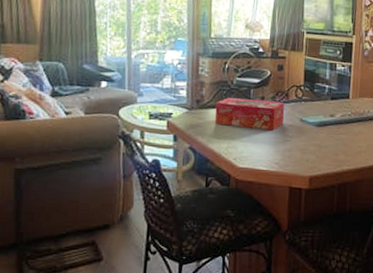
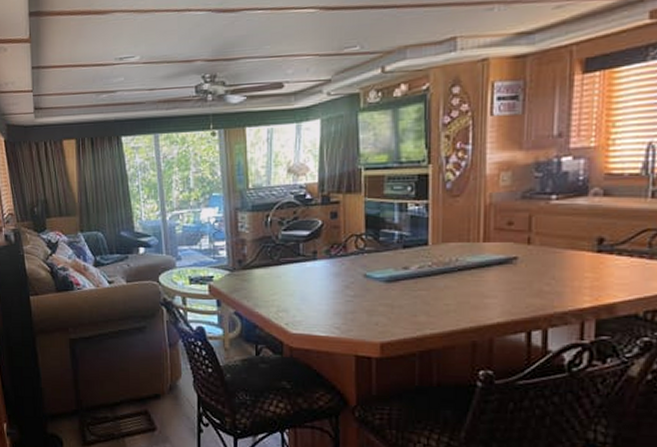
tissue box: present [215,97,285,131] -> none [260,254,343,290]

